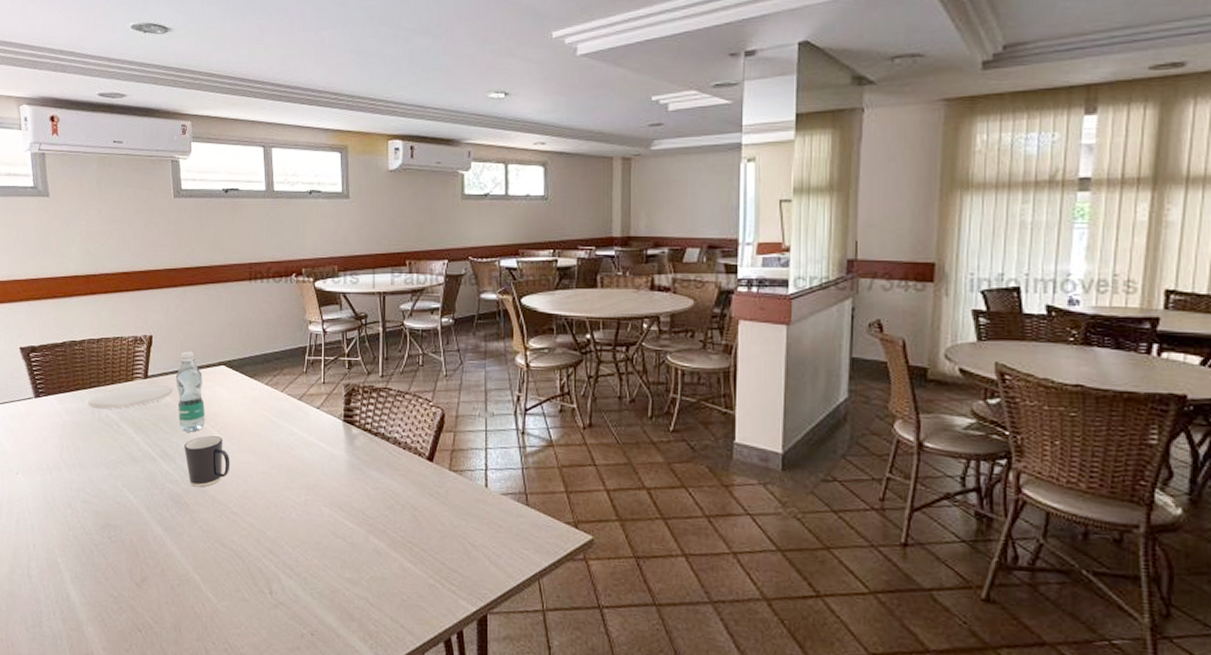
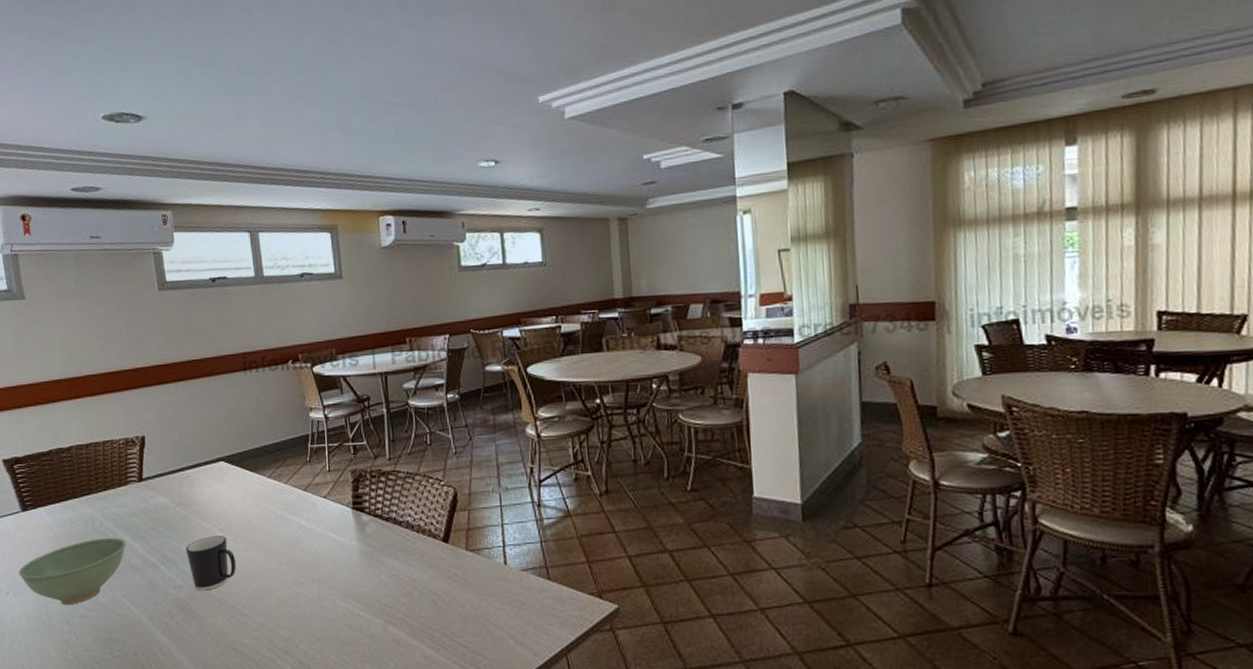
bowl: none [28,429,129,489] -> present [18,537,126,604]
plate: present [88,385,174,410] -> none [80,487,172,518]
bottle: present [175,351,206,432] -> none [172,449,207,534]

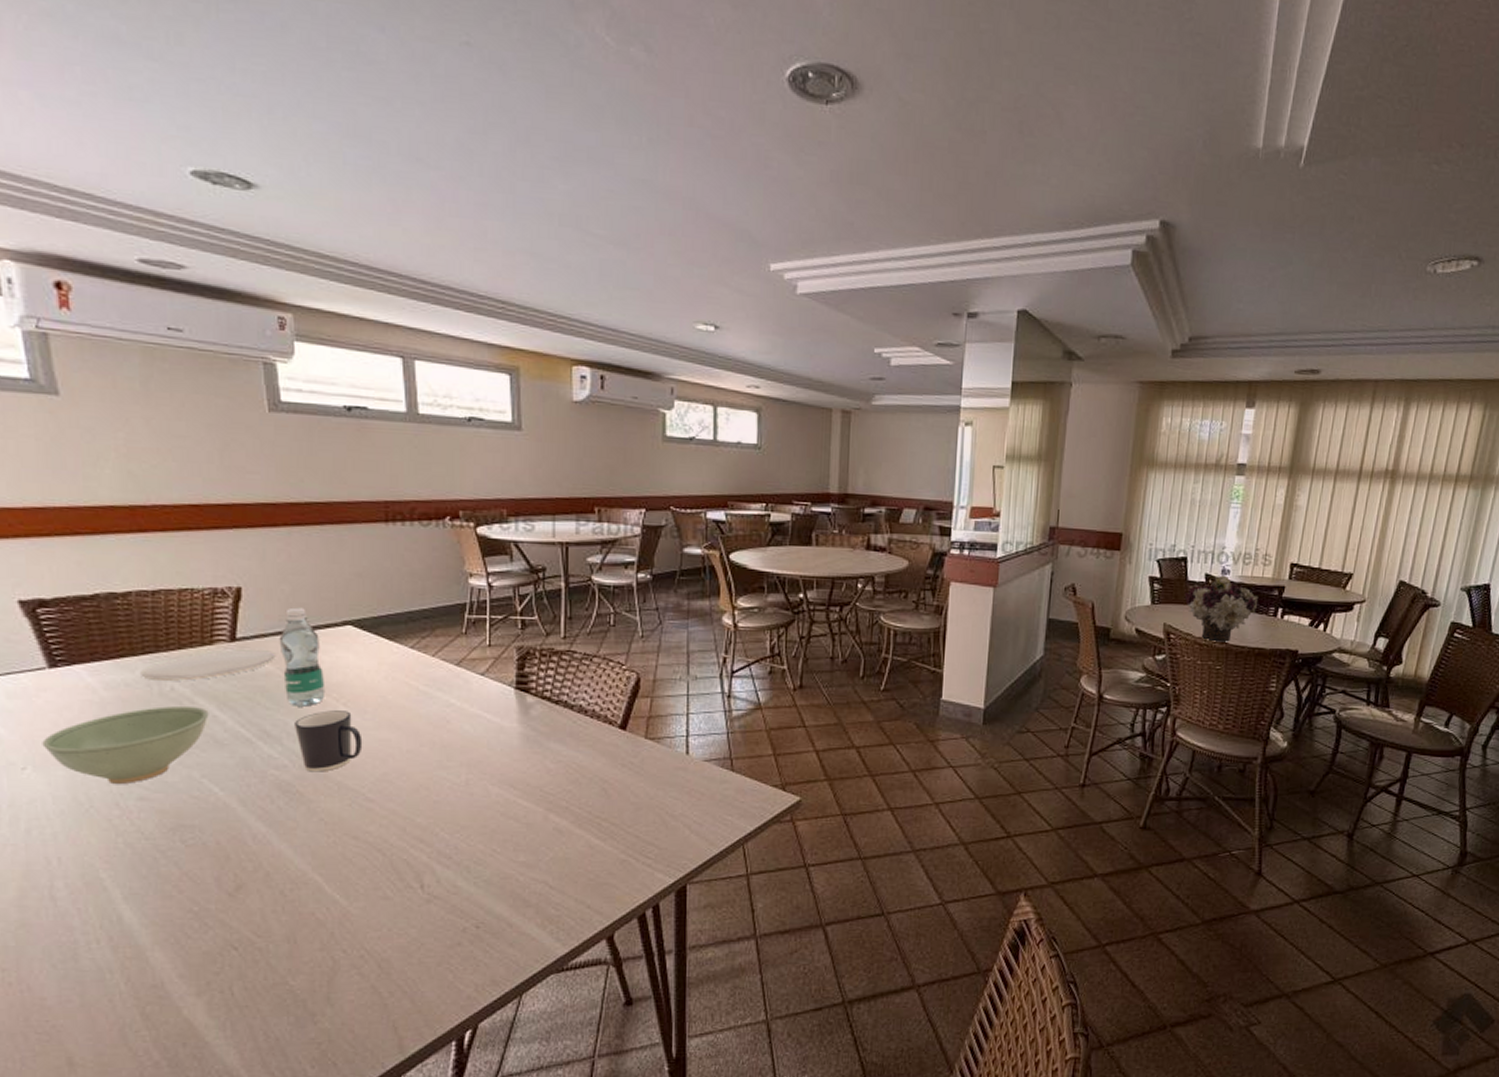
plate: none [80,487,172,518] -> present [140,649,277,682]
bottle: none [172,449,207,534] -> present [279,607,326,707]
flower arrangement: none [1022,334,1121,411] -> present [1184,575,1259,642]

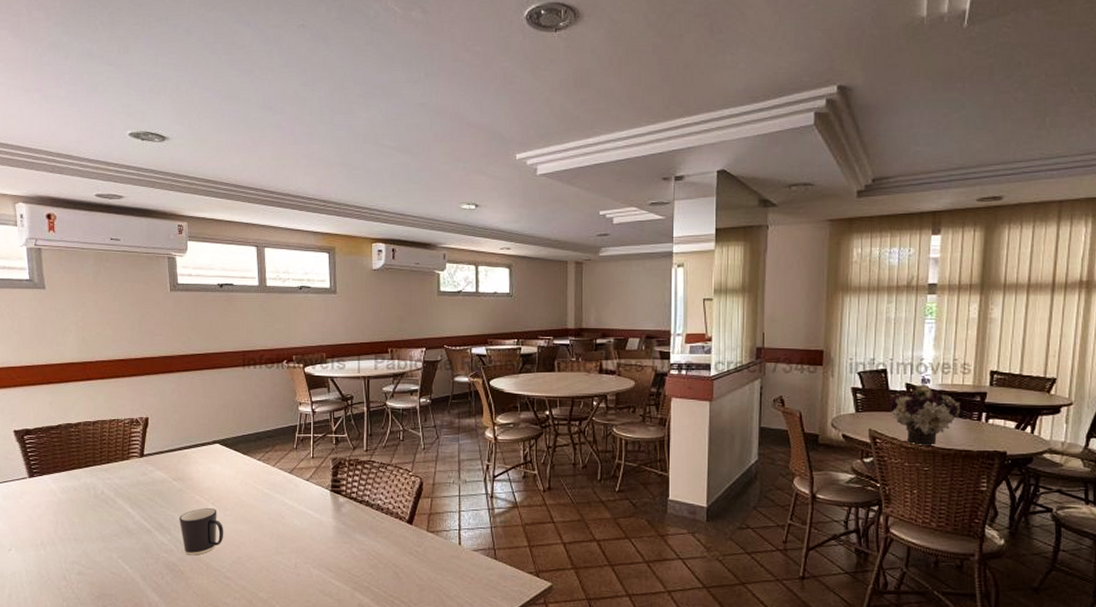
bowl: present [42,705,209,784] -> none [22,504,125,562]
plate: present [140,649,277,682] -> none [83,463,170,487]
bottle: present [279,607,326,707] -> none [171,431,200,505]

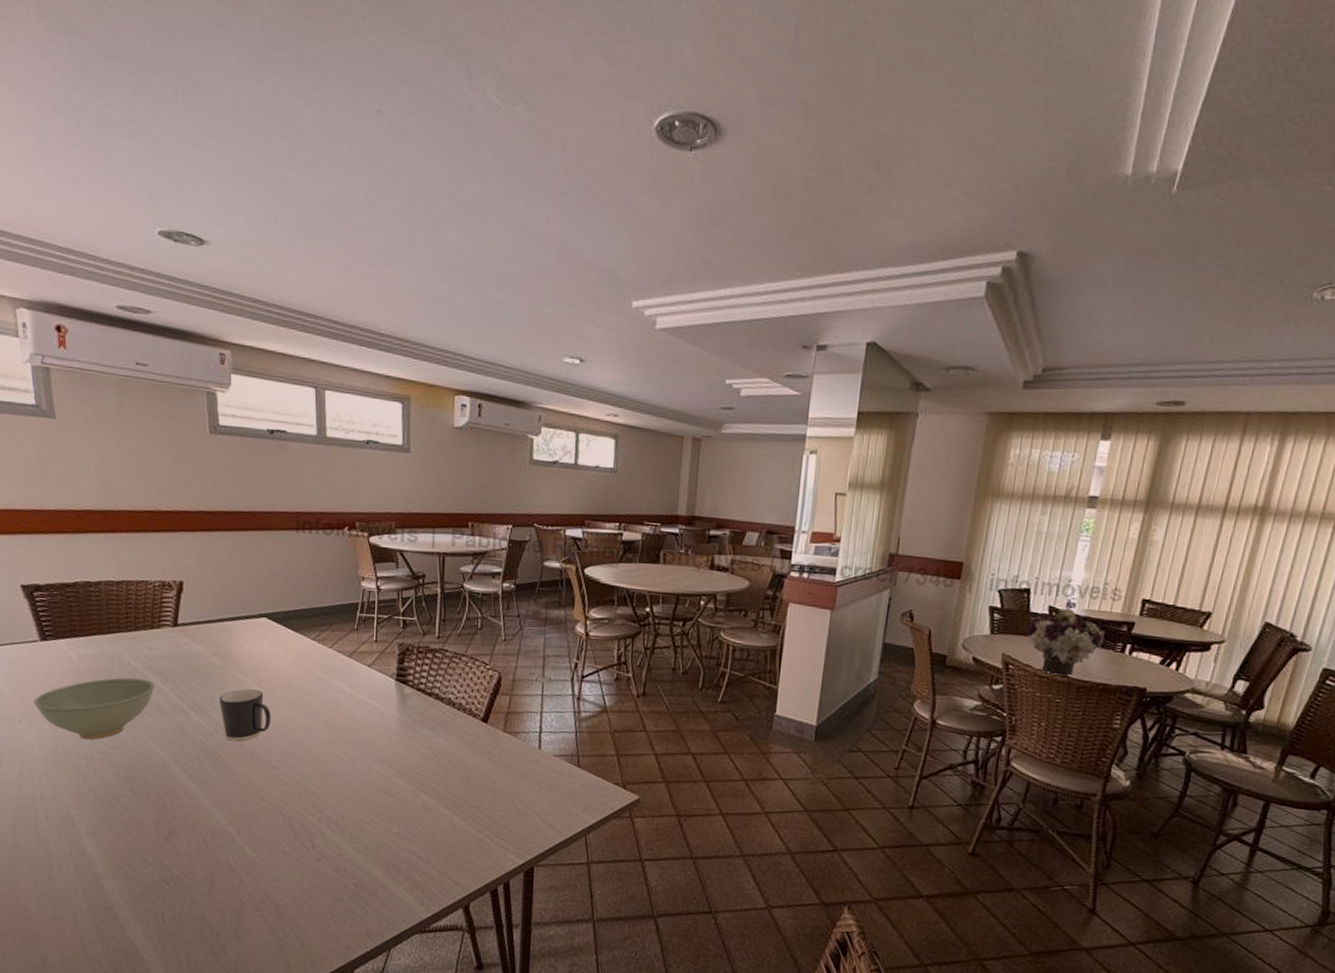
bowl: none [22,504,125,562] -> present [33,677,155,740]

